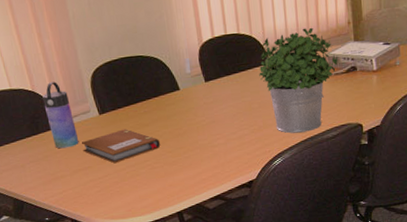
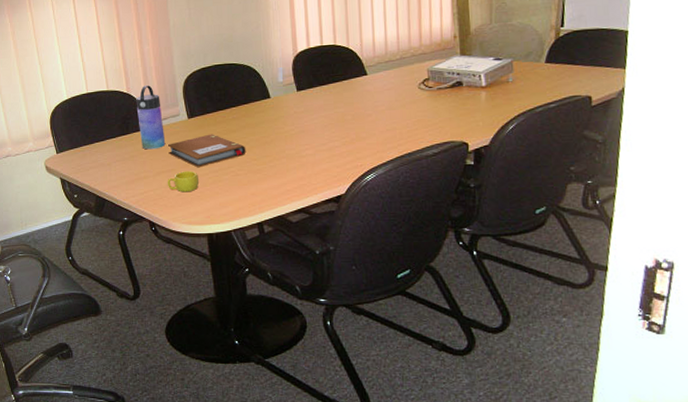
cup: none [85,167,117,189] -> present [167,171,199,193]
potted plant: present [258,27,339,134] -> none [354,40,443,148]

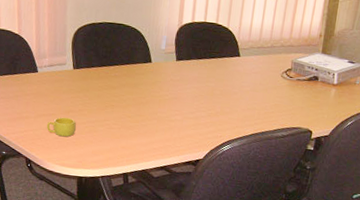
water bottle: present [136,85,166,150] -> none [25,30,50,93]
notebook: present [168,134,246,168] -> none [51,86,123,117]

